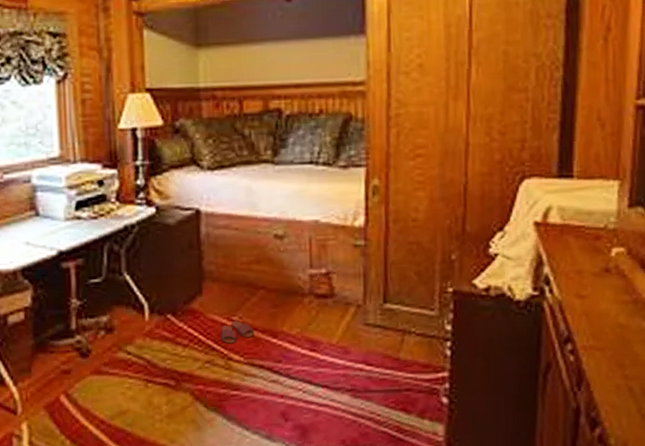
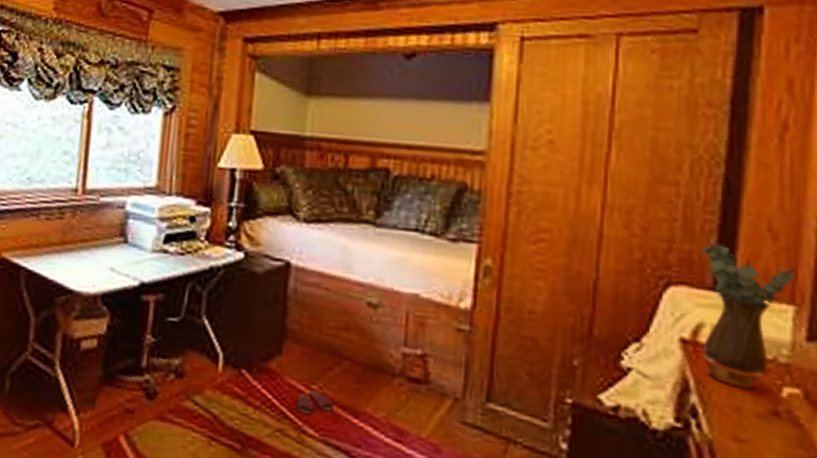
vase: none [548,133,620,255] -> present [702,237,796,389]

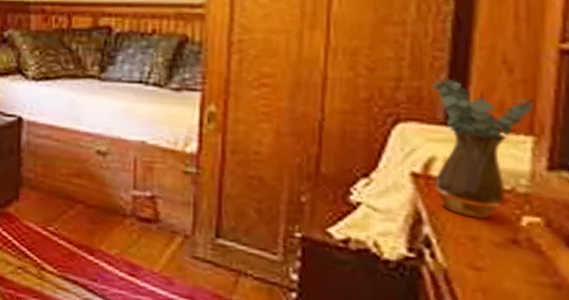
slippers: present [296,390,334,415] -> none [35,231,70,254]

